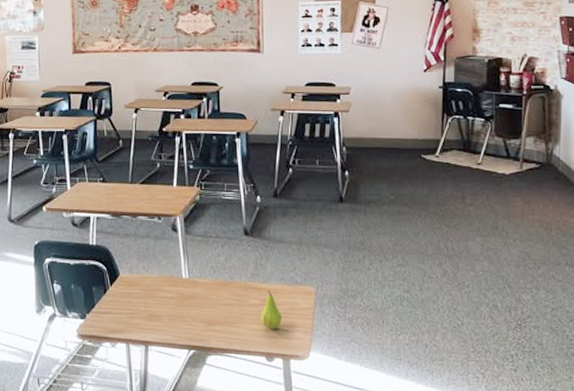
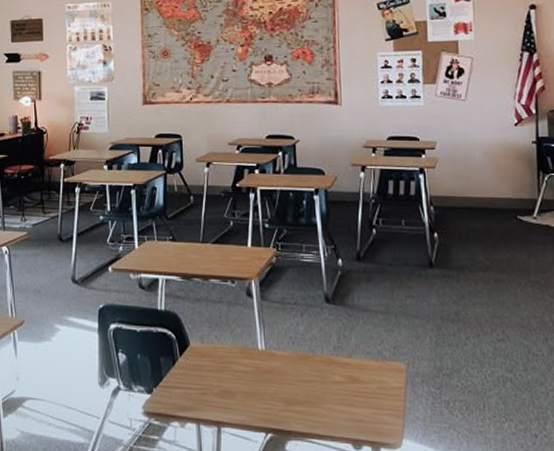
fruit: present [261,290,282,329] -> none [346,365,370,412]

